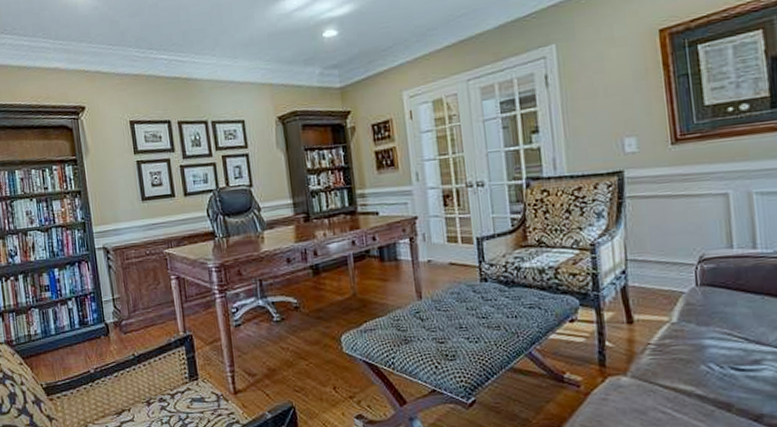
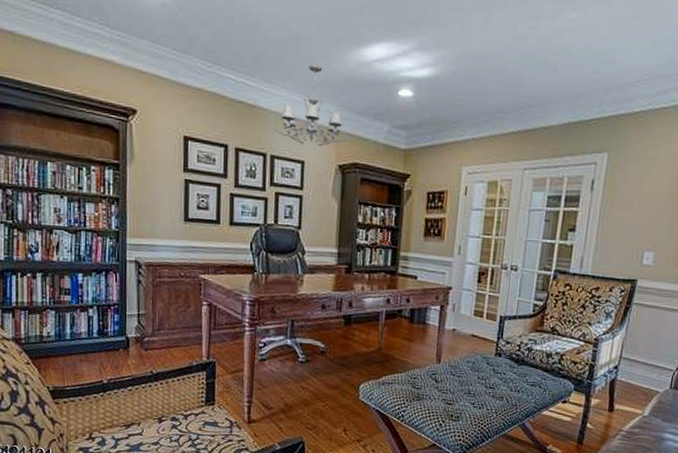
chandelier: none [210,27,283,105] -> present [273,64,349,146]

